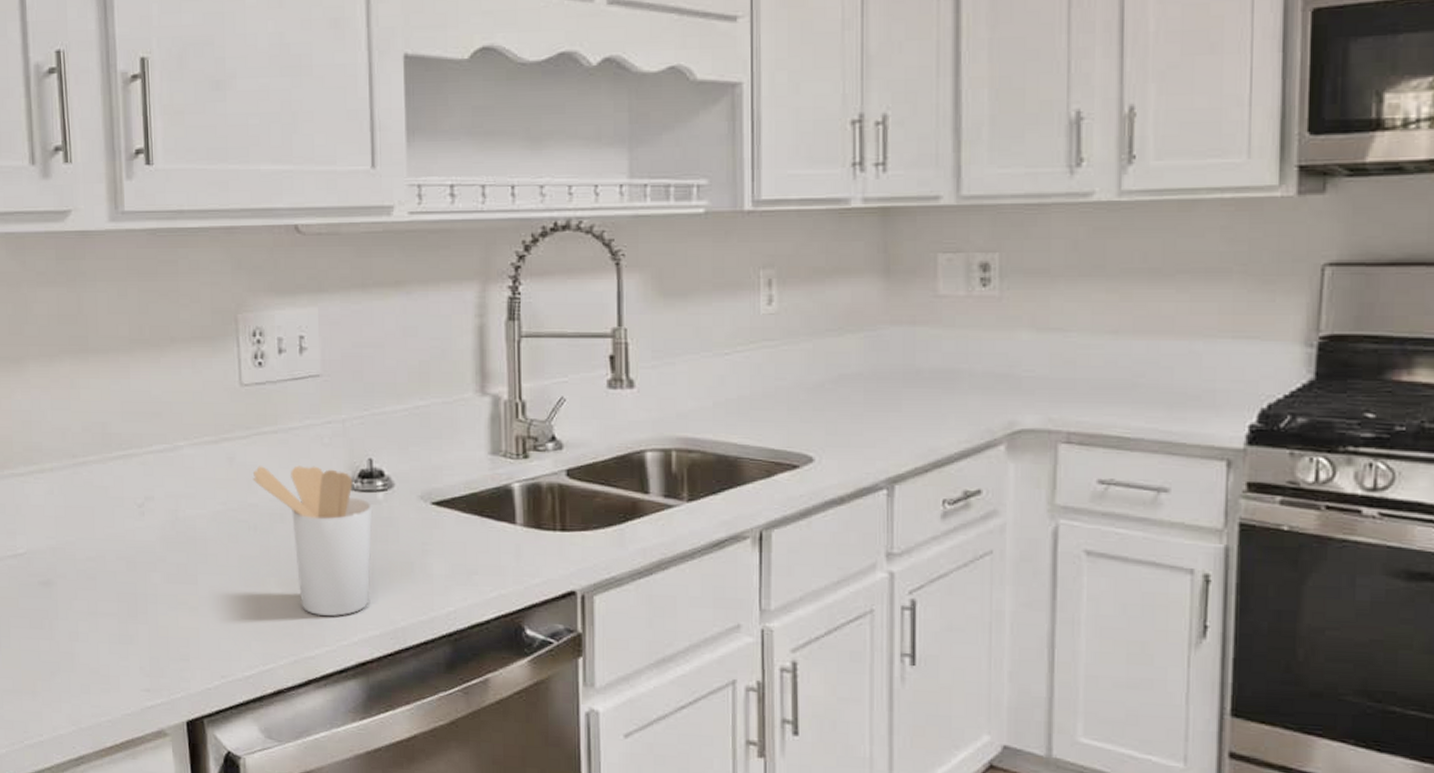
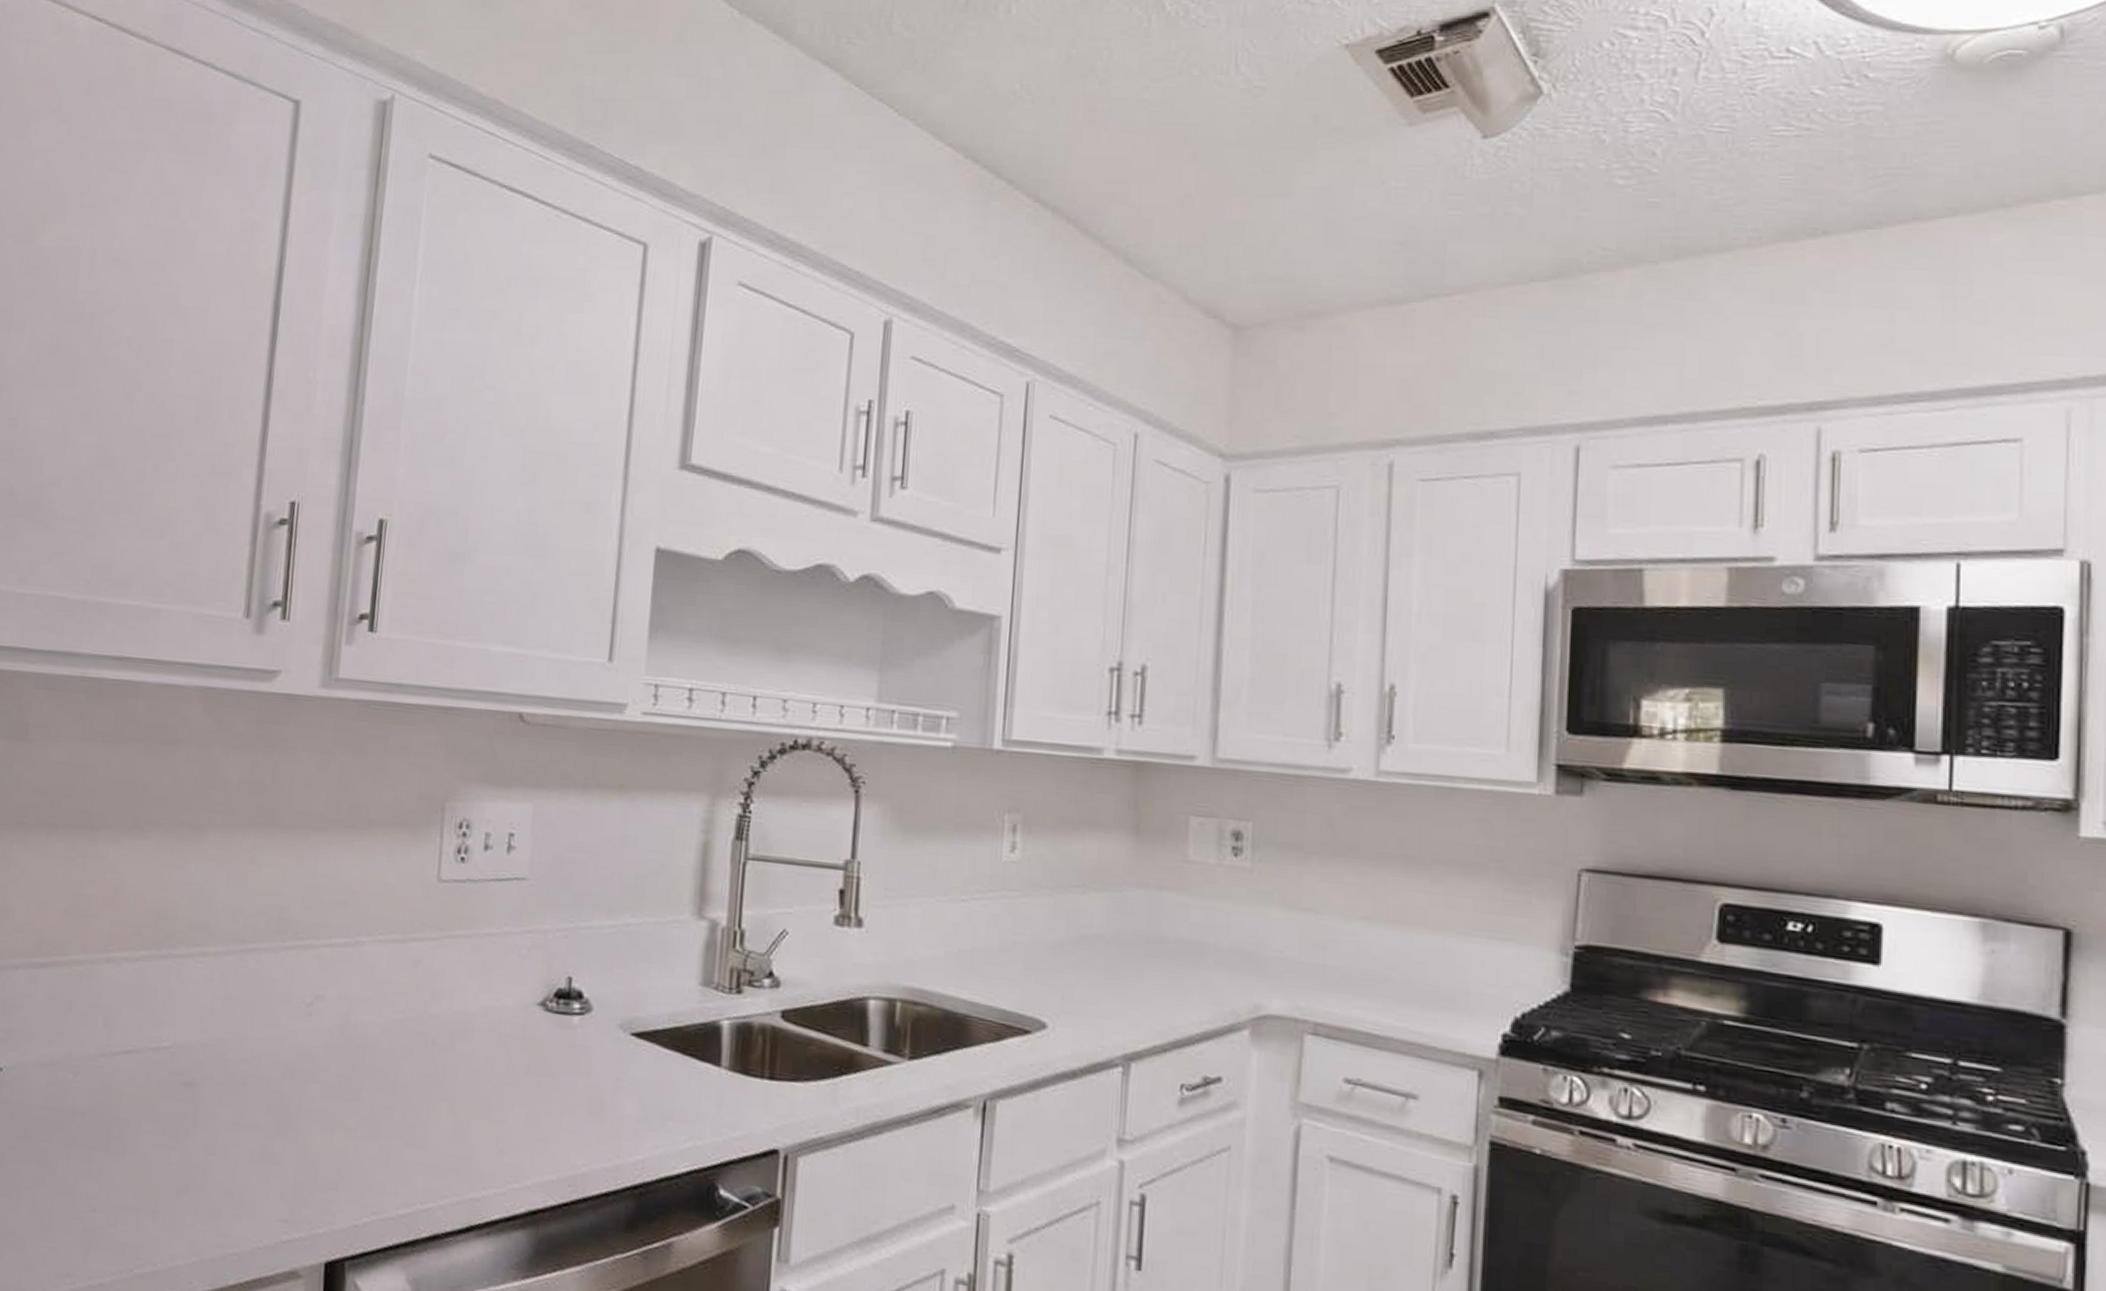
utensil holder: present [252,465,373,616] -> none [437,973,566,1154]

